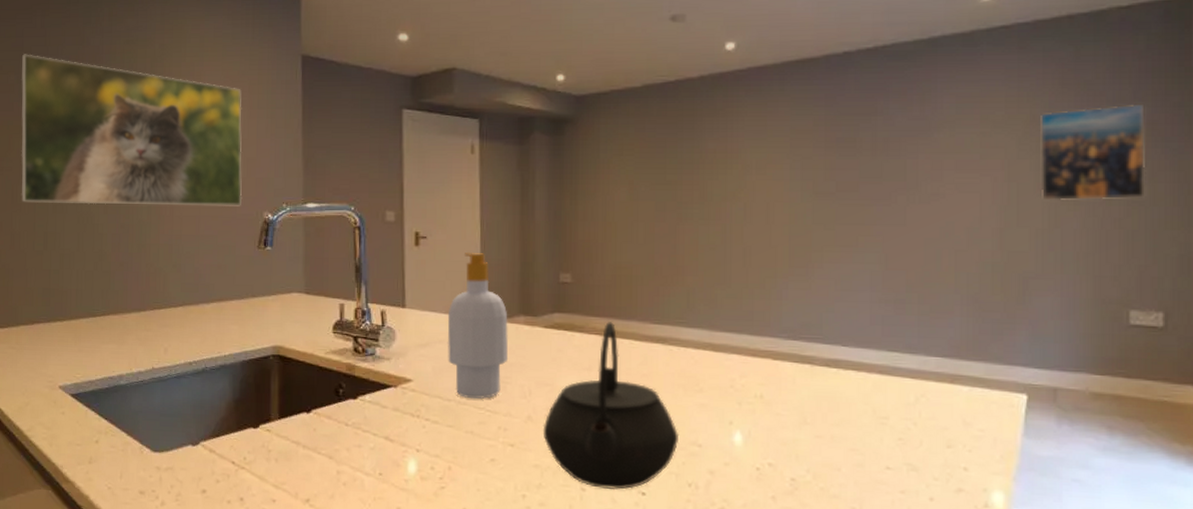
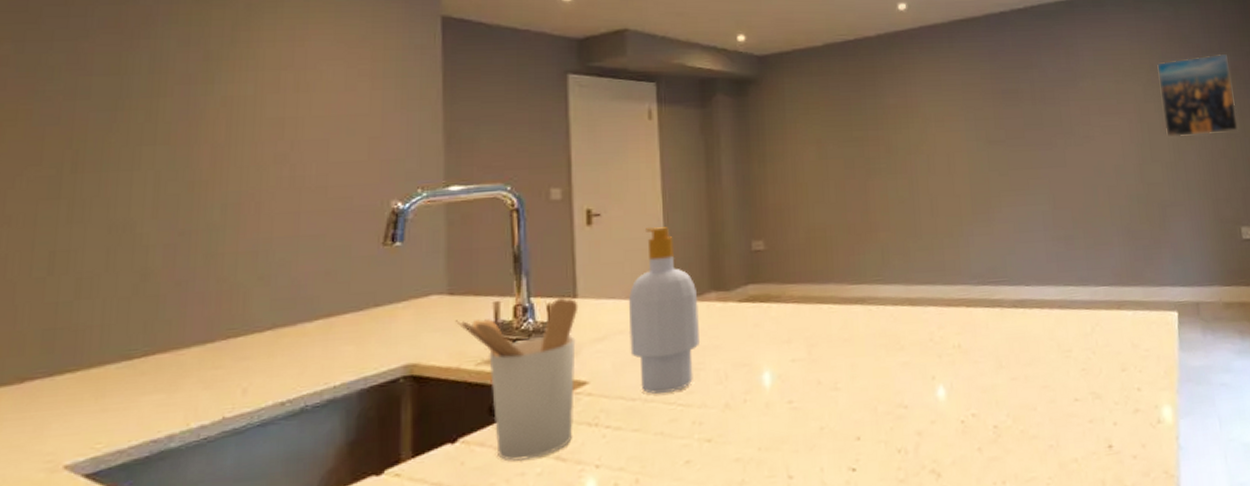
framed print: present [21,54,243,206] -> none [11,15,362,213]
utensil holder: none [310,306,406,436] -> present [454,298,579,461]
kettle: present [543,322,680,490] -> none [742,287,885,472]

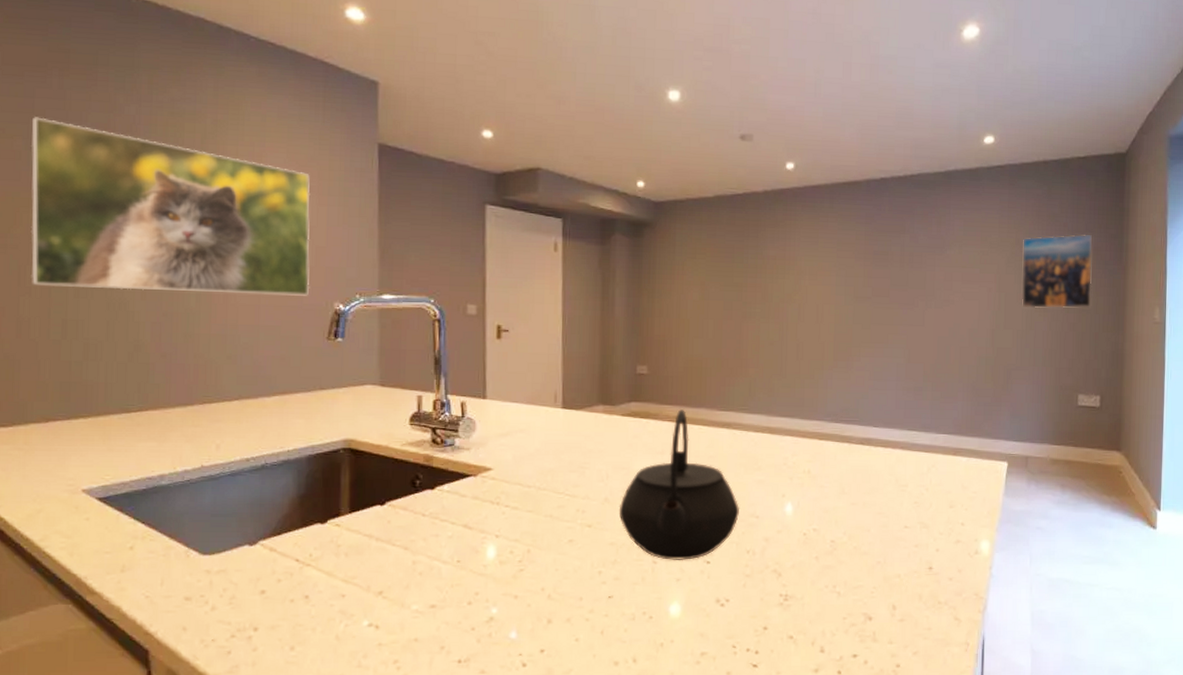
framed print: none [11,15,362,213] -> present [30,117,311,296]
utensil holder: present [454,298,579,461] -> none [385,398,487,525]
soap bottle: present [628,226,699,394] -> none [528,345,588,484]
kettle: none [742,287,885,472] -> present [618,409,740,560]

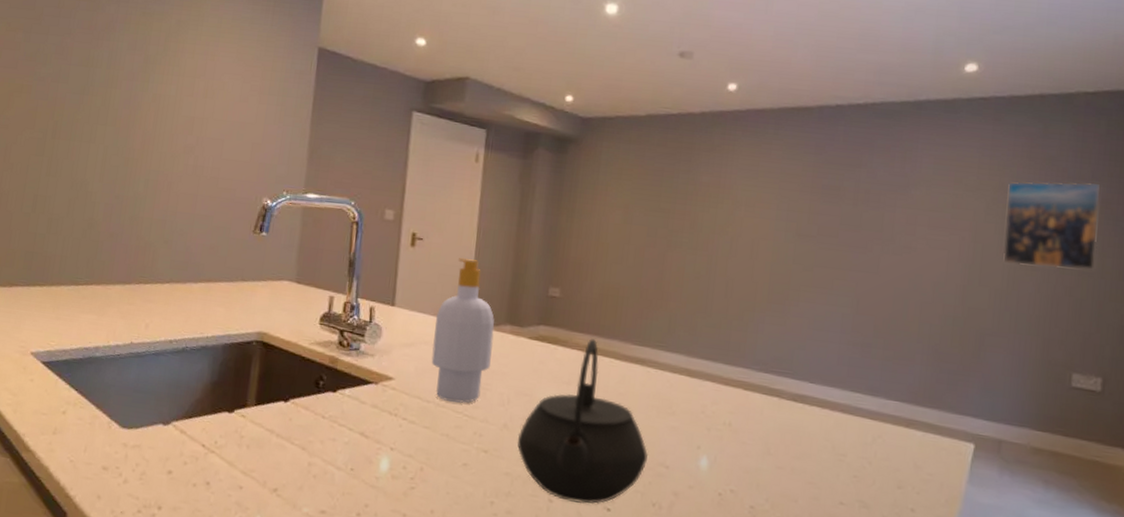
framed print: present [30,117,311,296] -> none [14,13,254,190]
soap bottle: none [528,345,588,484] -> present [431,257,495,403]

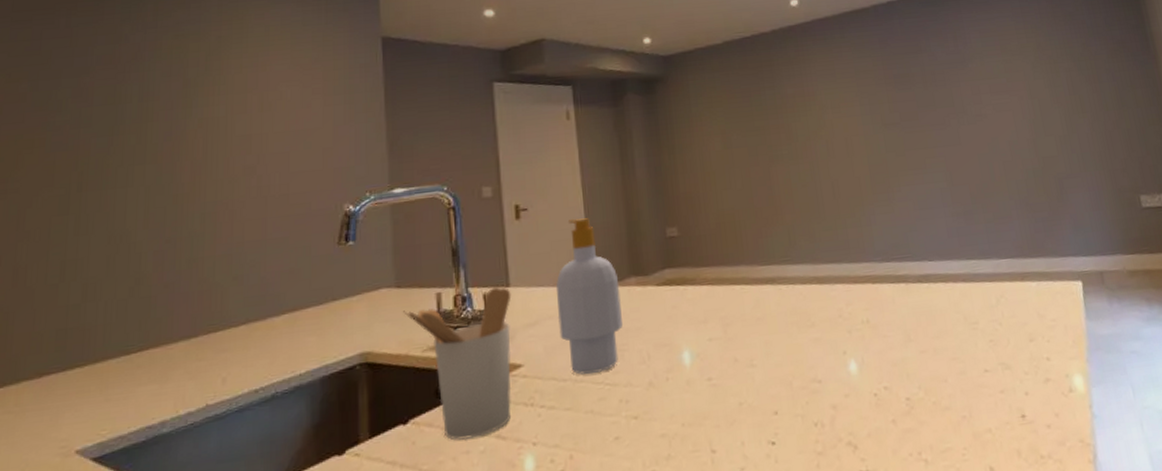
utensil holder: none [298,303,395,430] -> present [402,287,512,440]
kettle: present [517,339,649,504] -> none [665,270,800,447]
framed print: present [1002,181,1100,271] -> none [1044,28,1130,111]

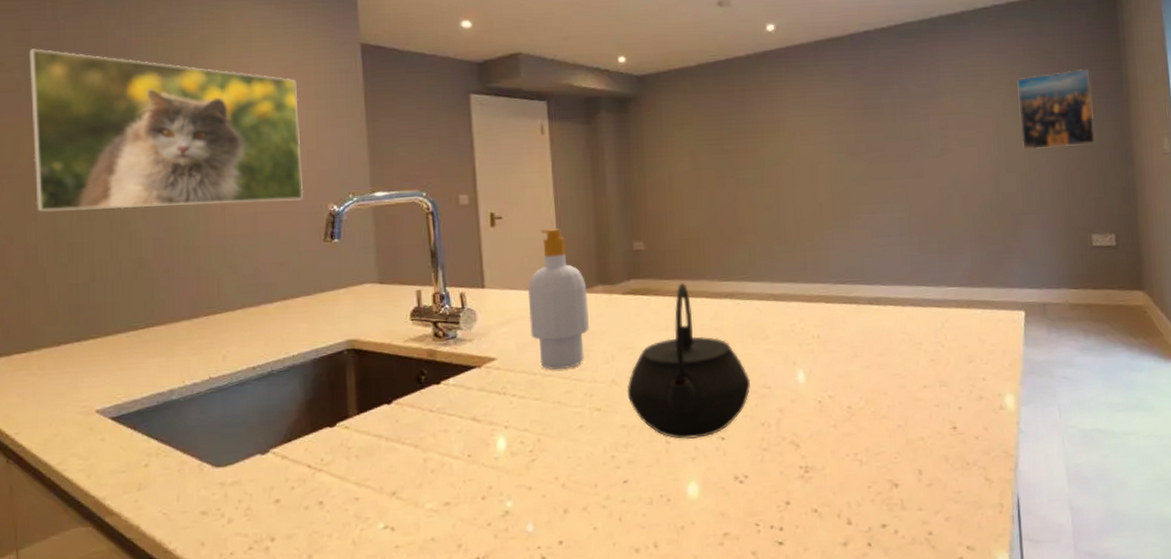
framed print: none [30,57,318,229] -> present [28,48,304,212]
utensil holder: present [402,287,512,440] -> none [385,288,486,420]
kettle: none [665,270,800,447] -> present [626,283,751,439]
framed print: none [1044,28,1130,111] -> present [1017,68,1095,150]

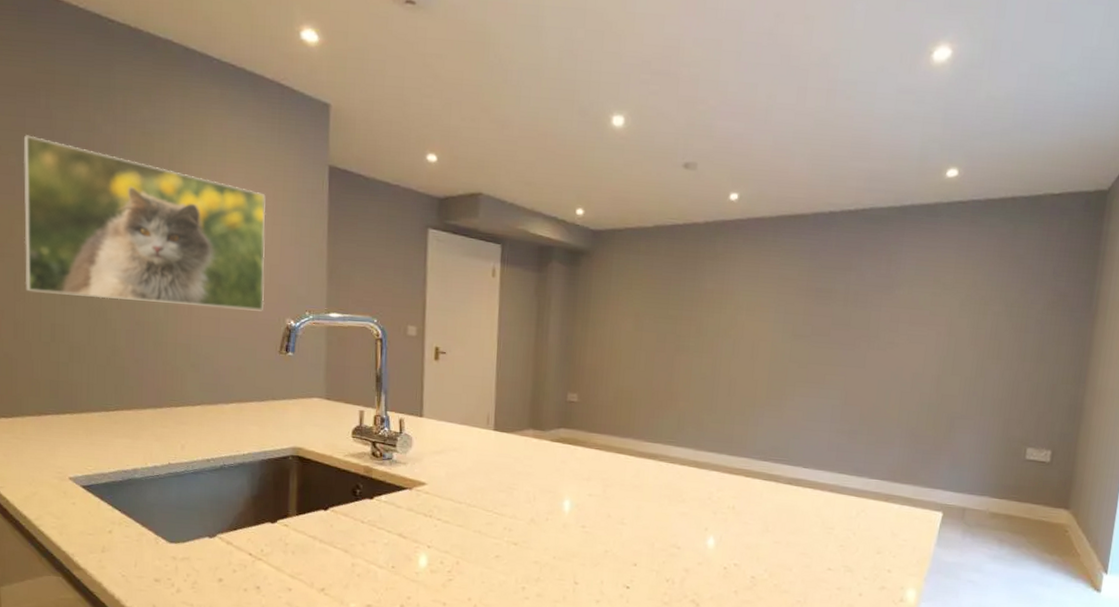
soap bottle: present [527,228,589,370] -> none [460,368,519,502]
kettle: present [626,283,751,439] -> none [543,438,662,584]
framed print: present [1017,68,1095,150] -> none [973,278,1059,358]

